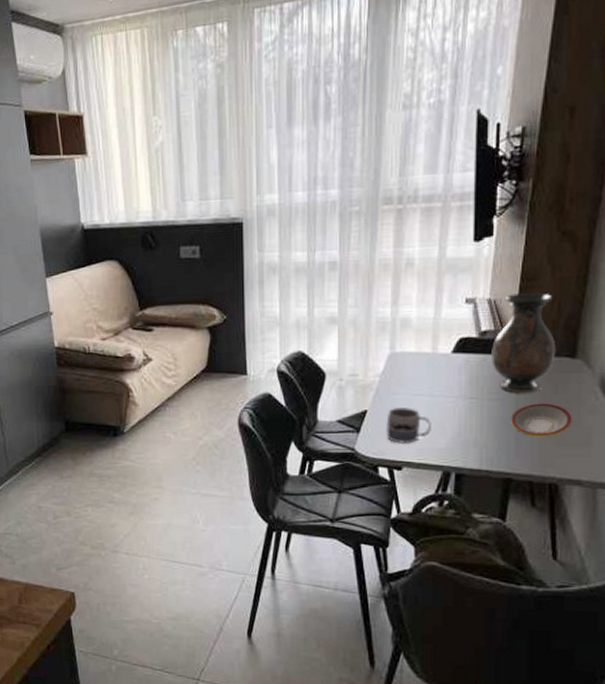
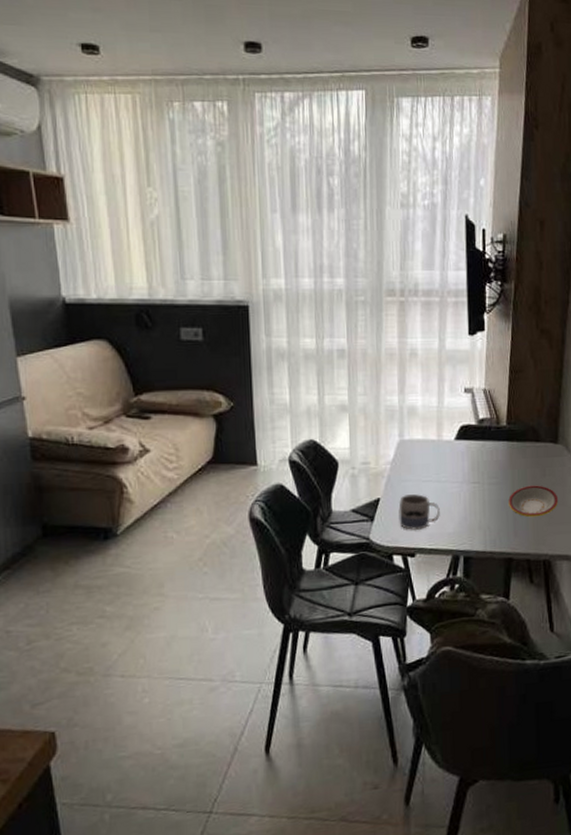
vase: present [491,293,556,394] -> none [489,384,542,477]

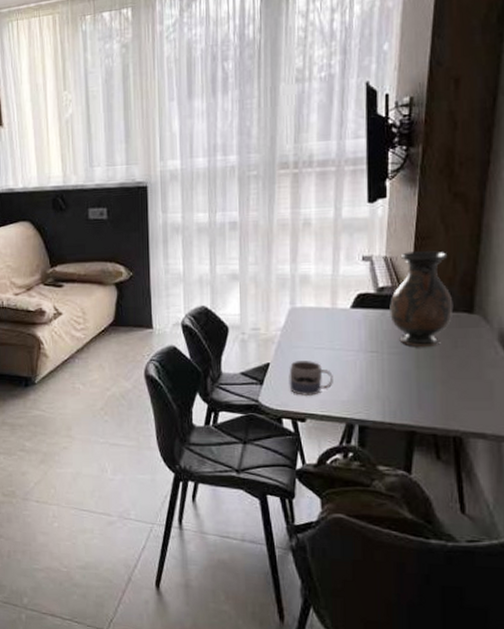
vase: none [489,384,542,477] -> present [390,251,454,348]
plate: present [508,485,559,517] -> none [412,357,474,390]

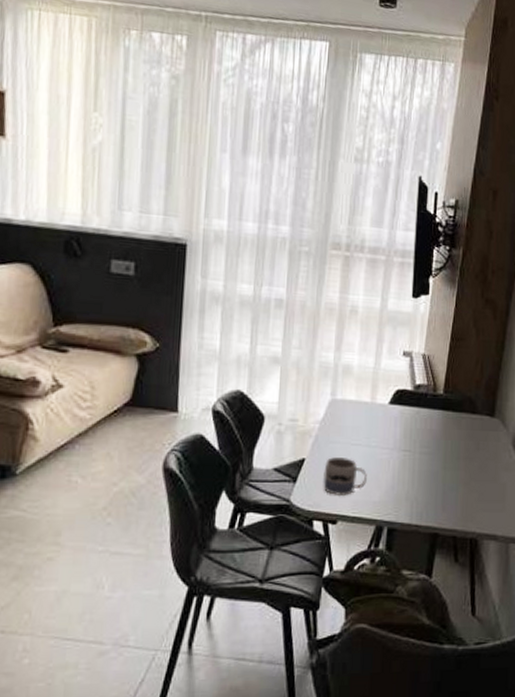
vase: present [390,251,454,348] -> none [424,351,479,449]

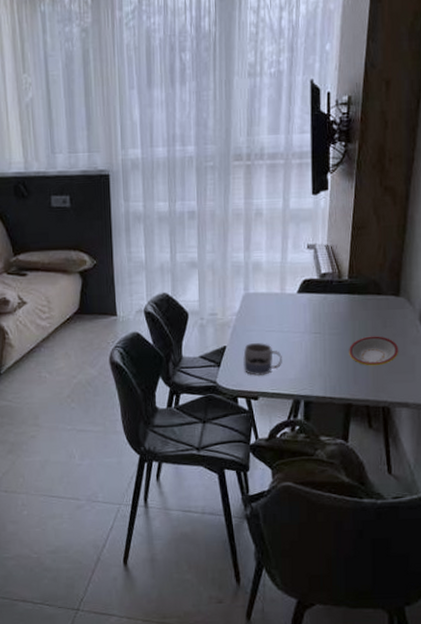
plate: none [439,458,491,492] -> present [349,336,399,366]

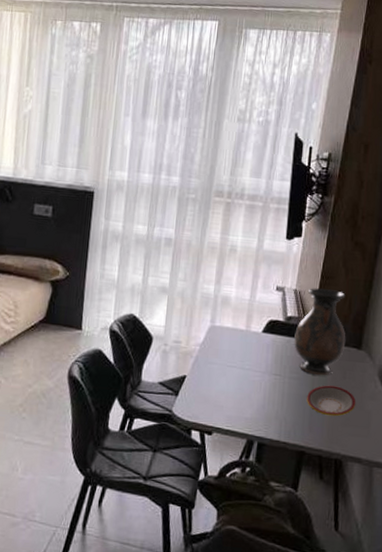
mug: present [243,343,282,377] -> none [201,376,241,411]
vase: none [330,240,383,328] -> present [294,288,346,376]

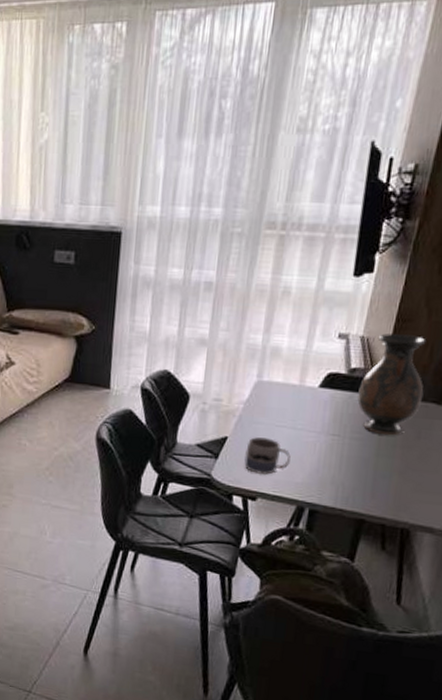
mug: none [201,376,241,411] -> present [244,437,291,475]
plate: present [307,385,356,417] -> none [370,446,432,482]

